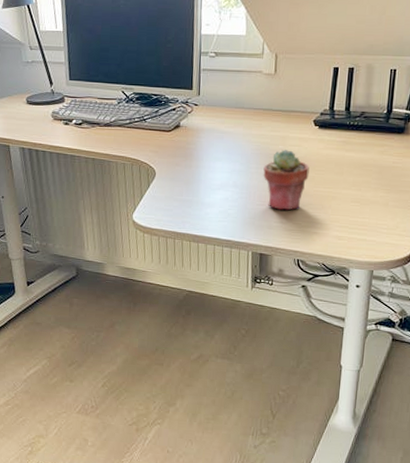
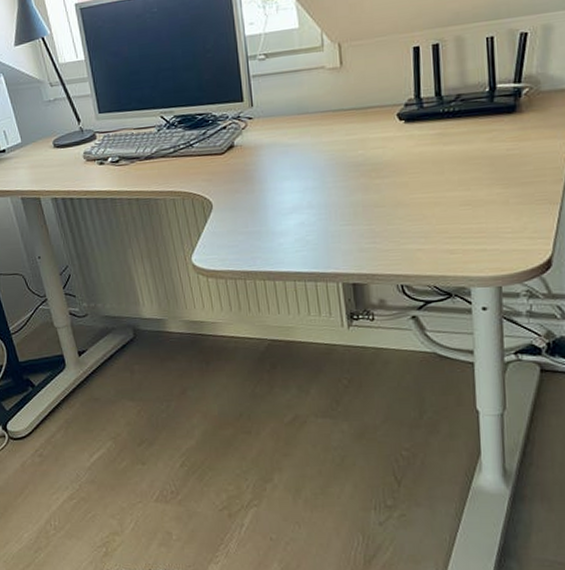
potted succulent: present [263,150,310,211] -> none [342,154,401,228]

